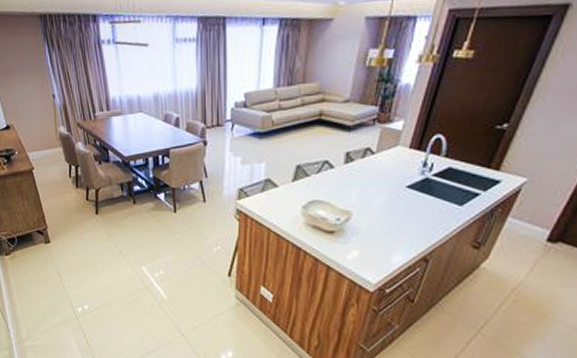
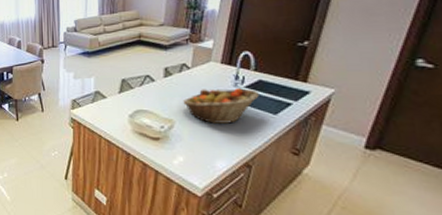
fruit basket: none [364,177,447,215] -> present [183,88,259,124]

